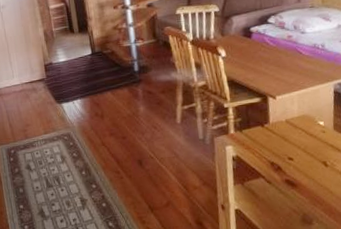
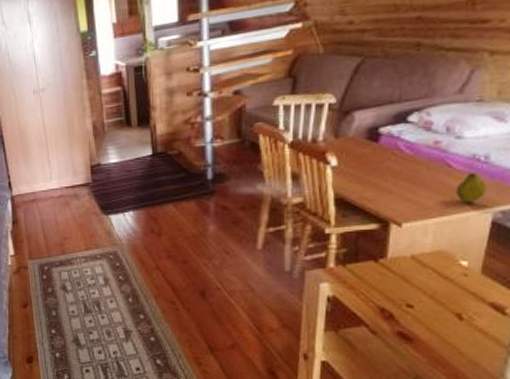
fruit: none [307,57,327,79] -> present [455,173,486,202]

